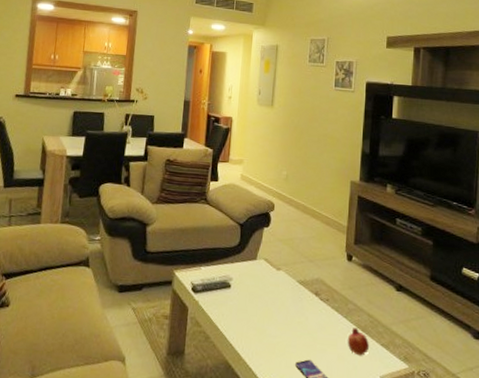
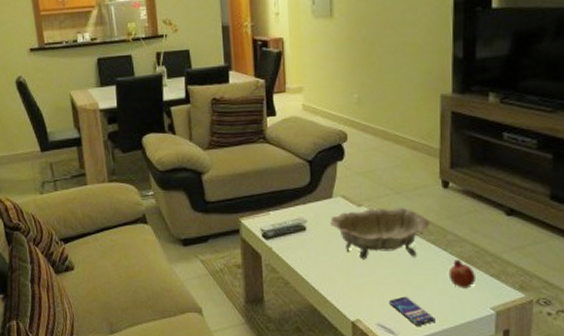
decorative bowl: none [252,273,335,323] -> present [330,207,430,260]

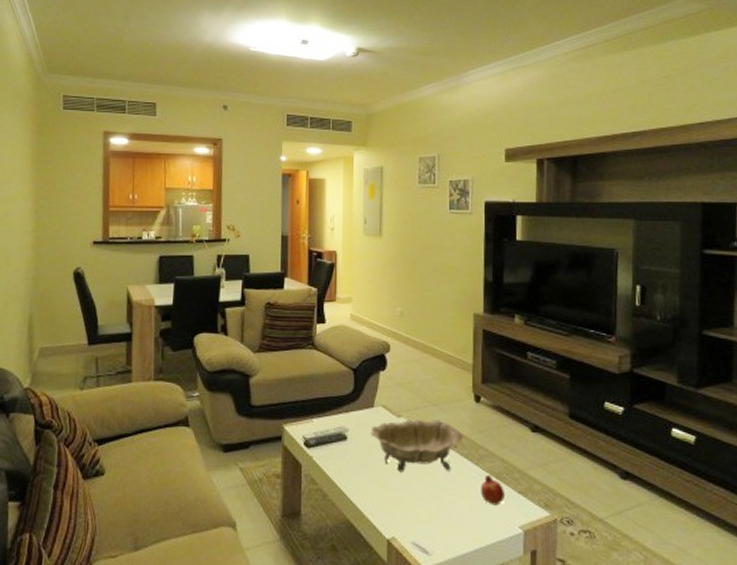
smartphone: present [389,296,435,326] -> none [424,512,468,545]

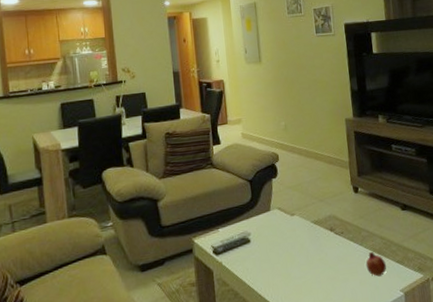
decorative bowl: present [370,419,463,473] -> none [270,212,348,263]

